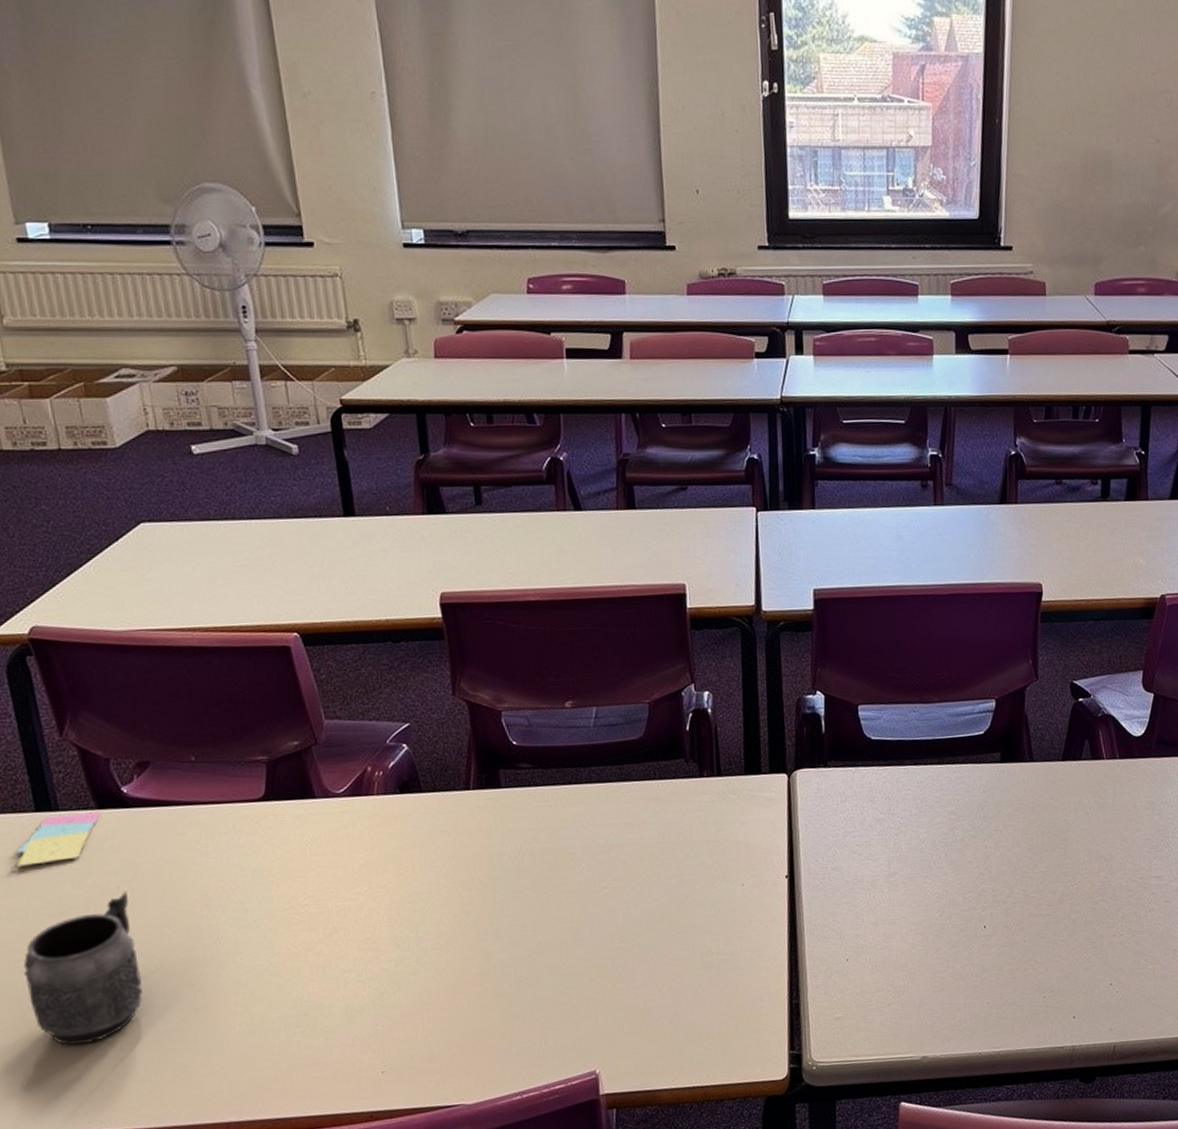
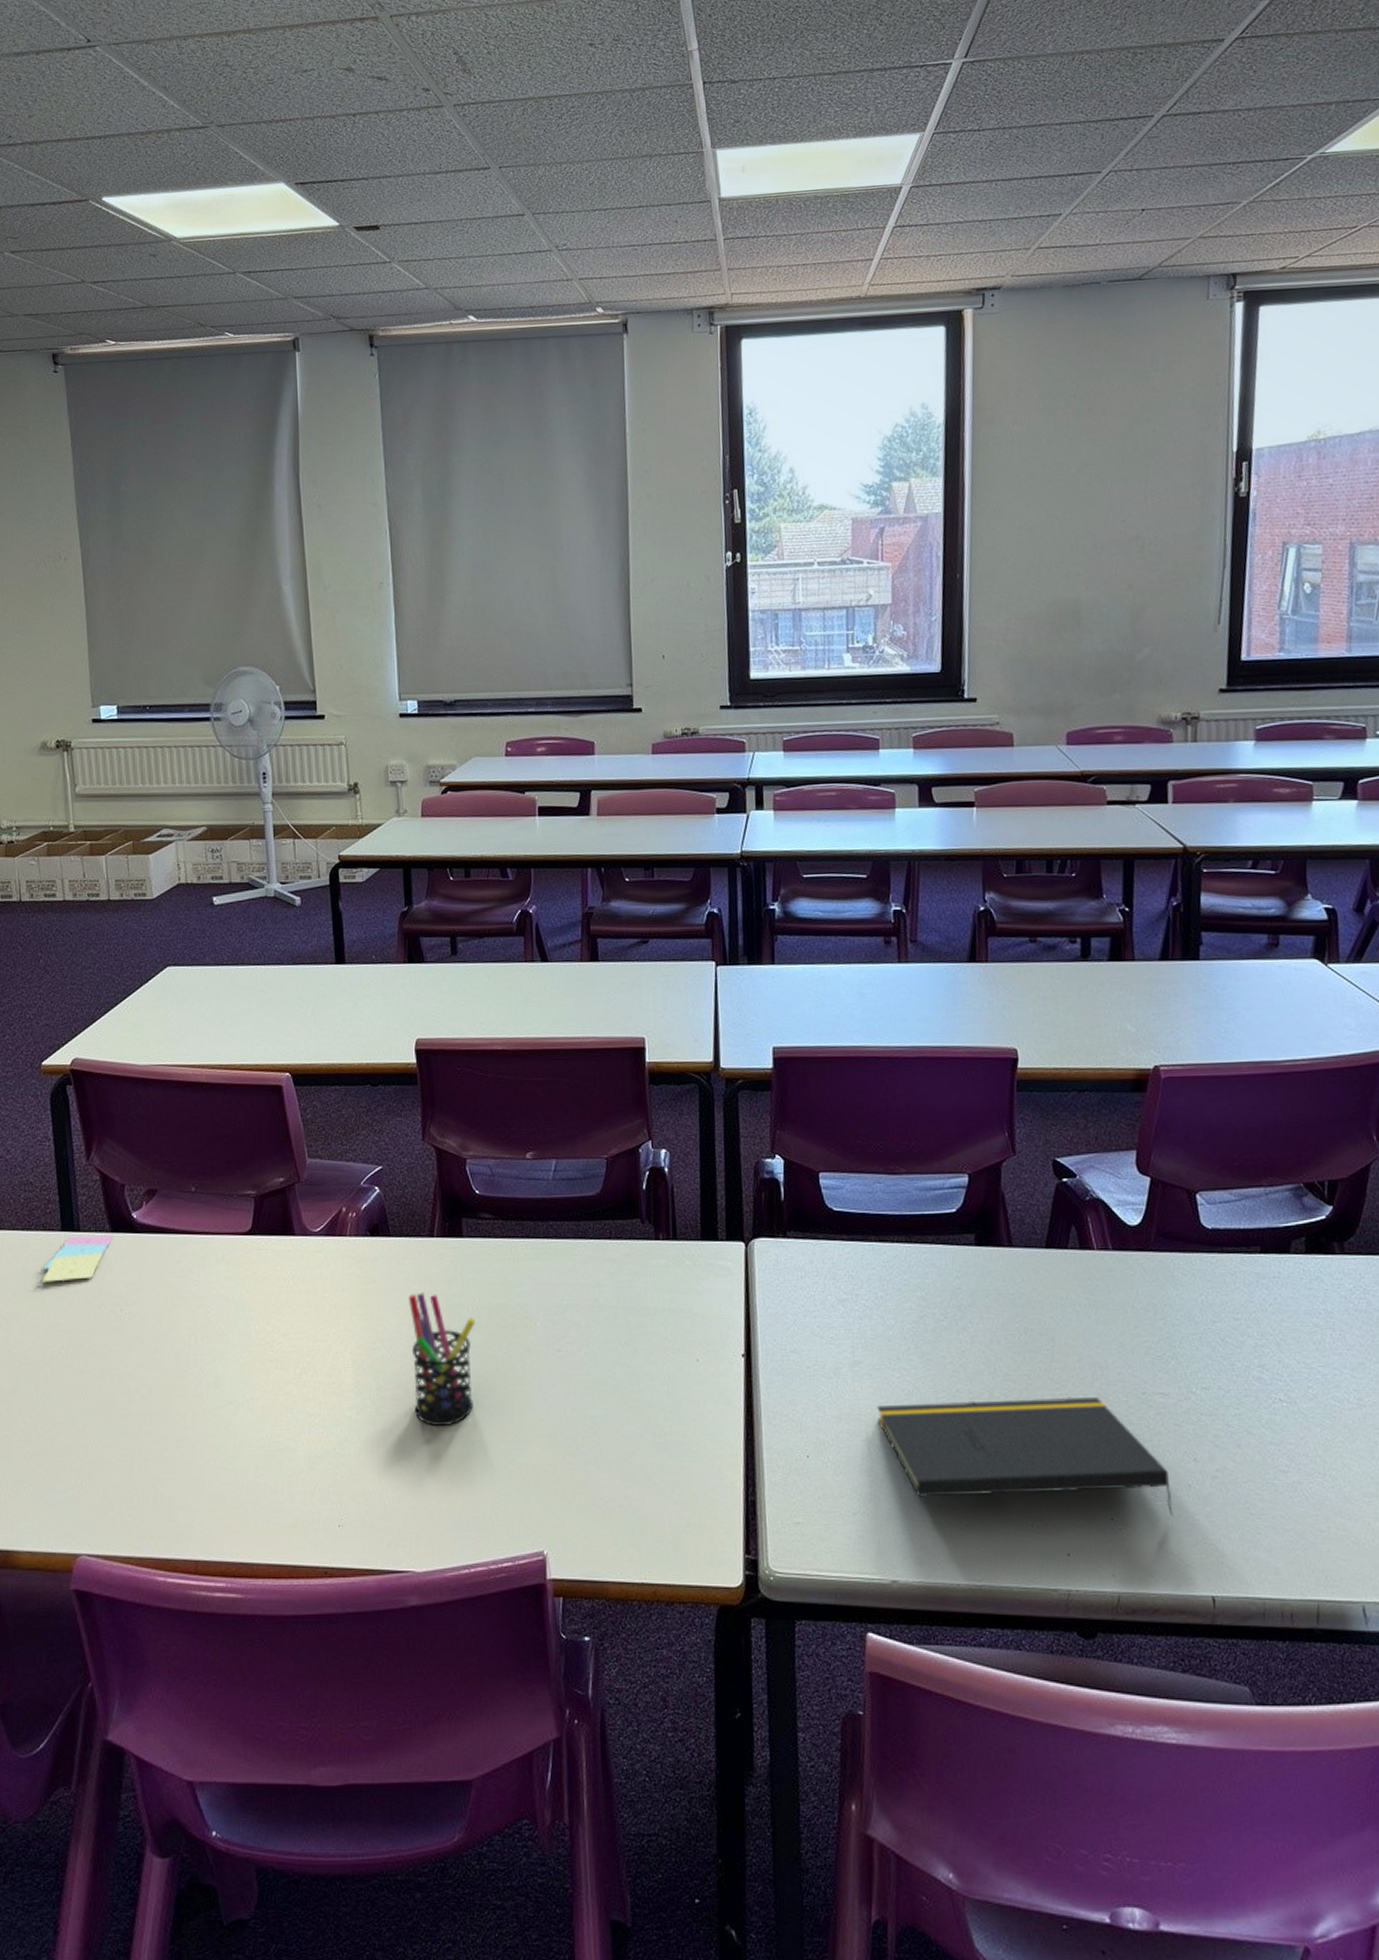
mug: present [23,892,143,1046] -> none [38,1315,134,1463]
pen holder: none [444,844,519,970] -> present [408,1292,477,1427]
notepad: none [911,885,1161,984] -> present [877,1396,1173,1516]

